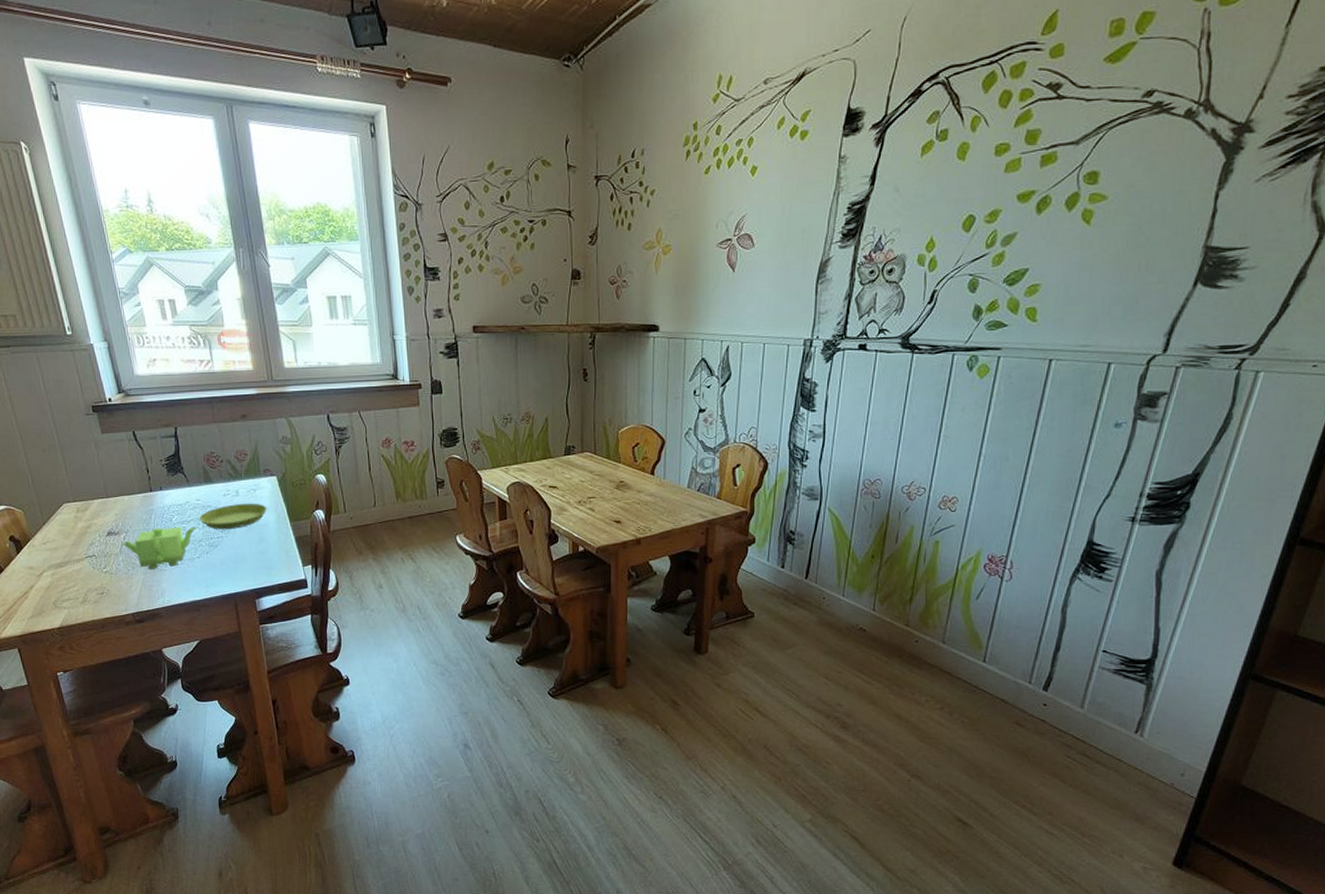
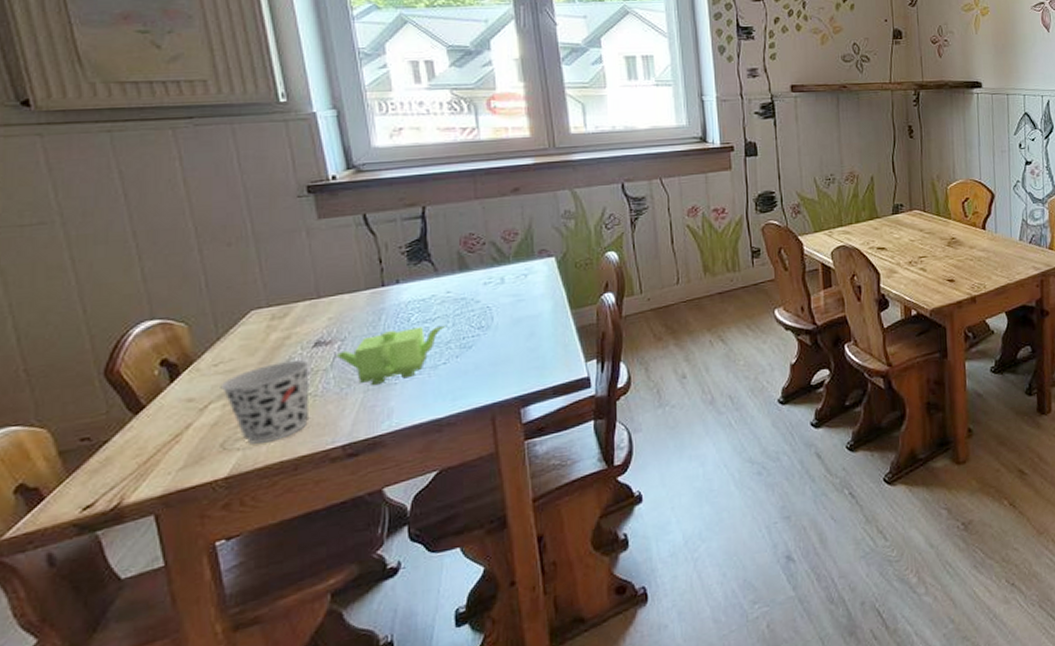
cup: none [49,544,109,605] -> present [220,360,310,444]
saucer: present [198,503,267,530] -> none [447,290,541,327]

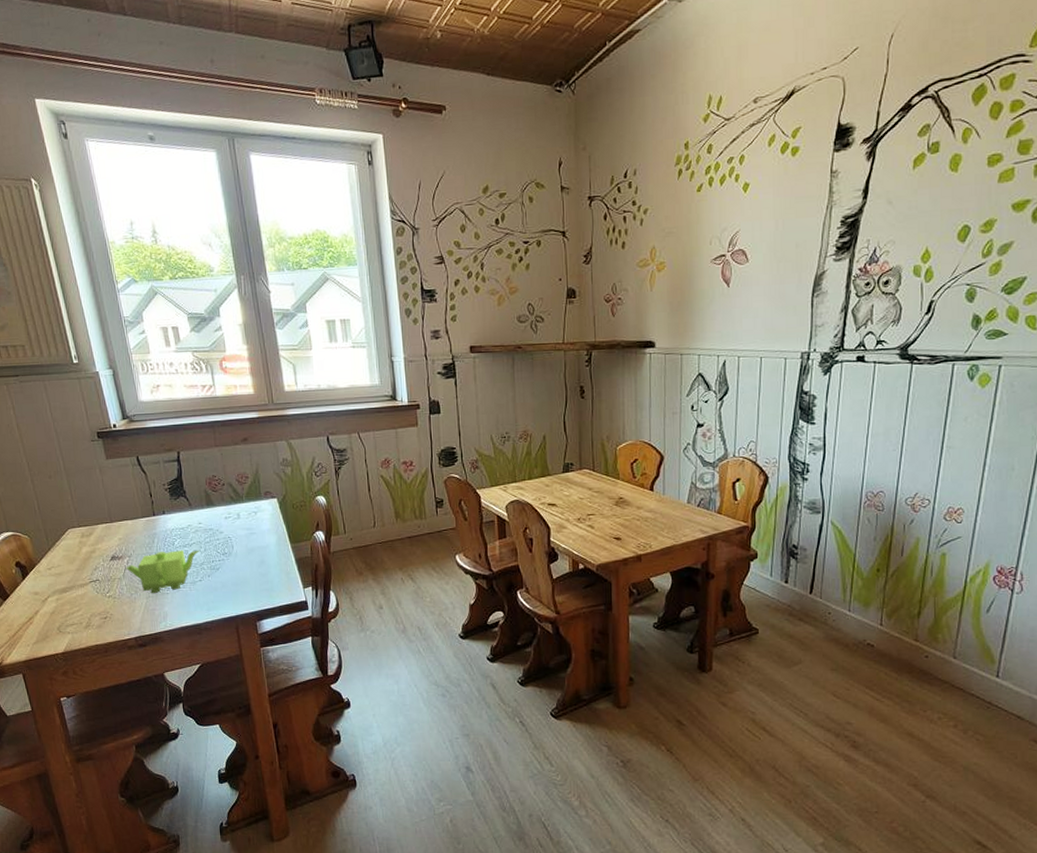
cup: present [220,360,310,444] -> none [54,569,112,630]

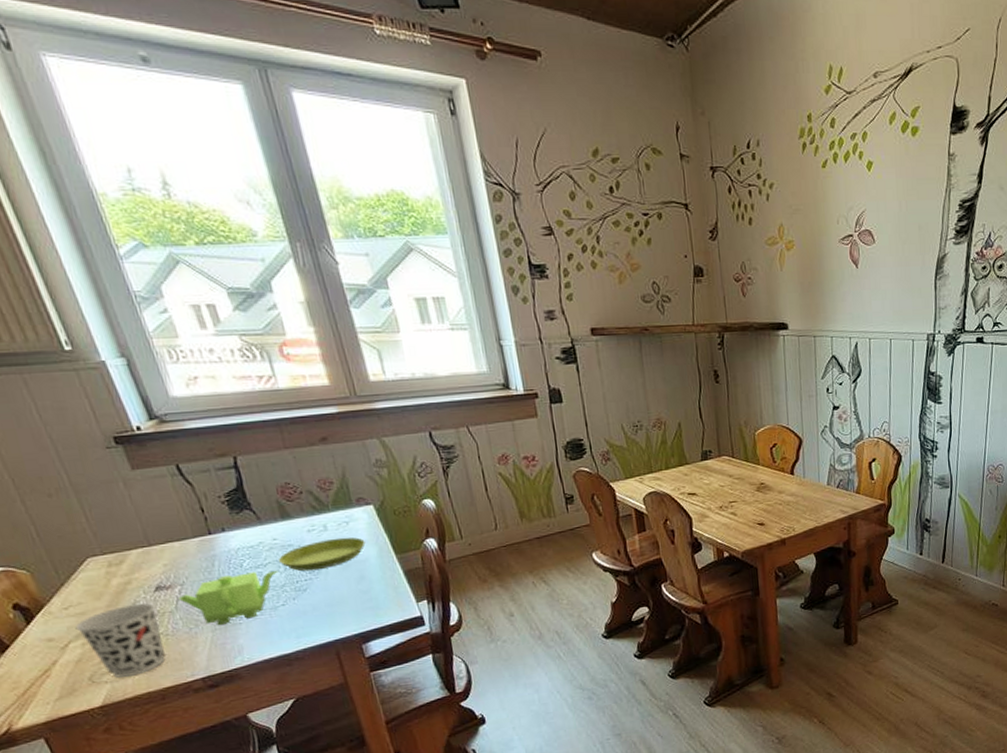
cup: none [54,569,112,630] -> present [75,603,166,678]
saucer: none [200,525,268,553] -> present [278,537,366,572]

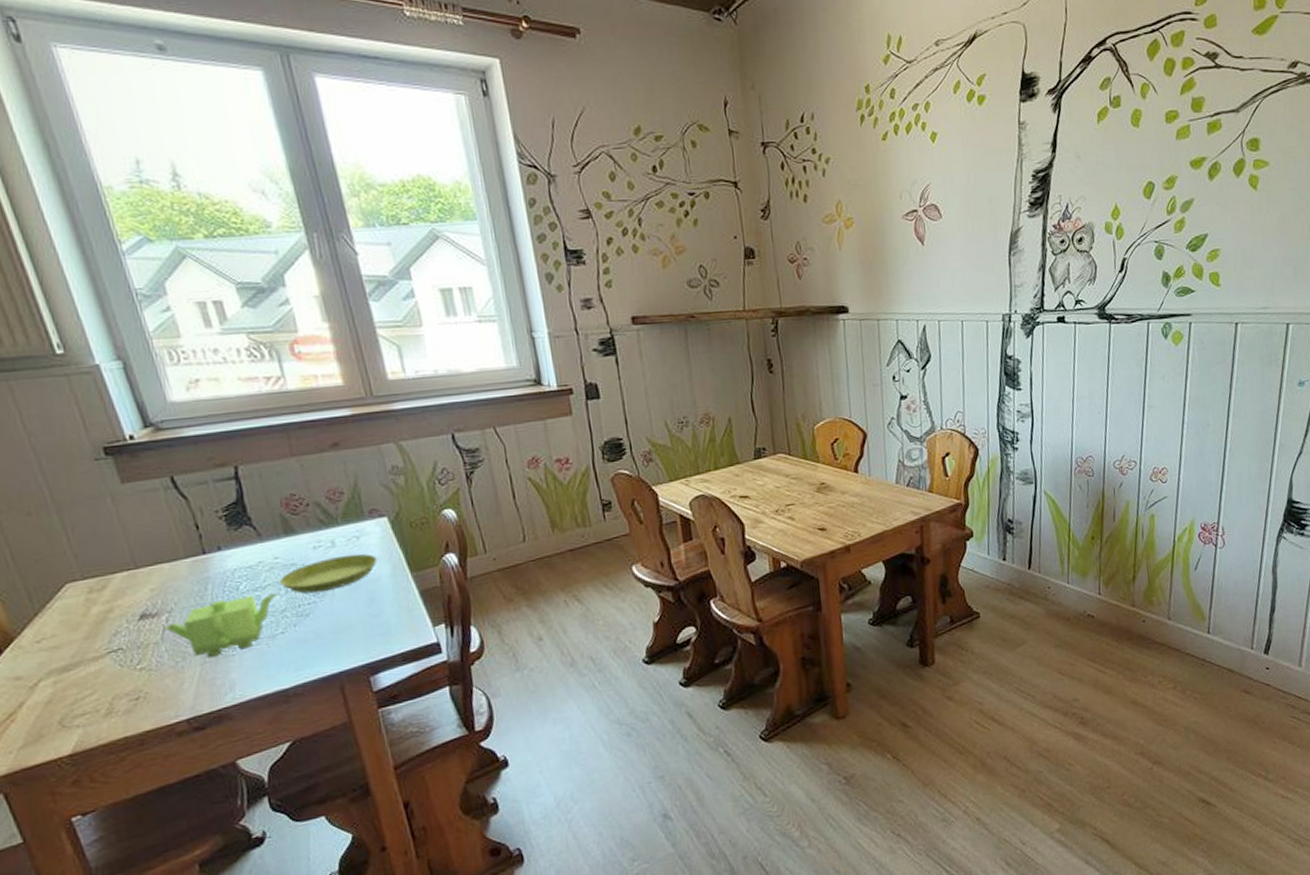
cup: present [75,603,166,678] -> none [47,634,148,721]

